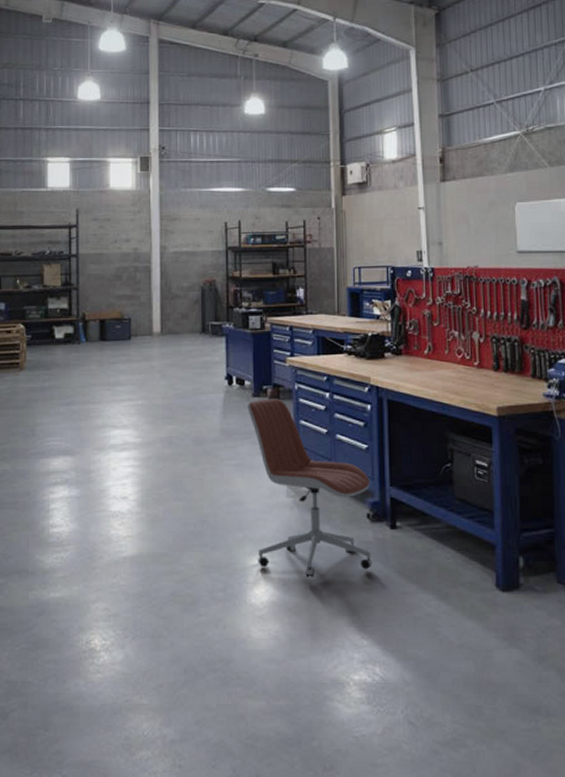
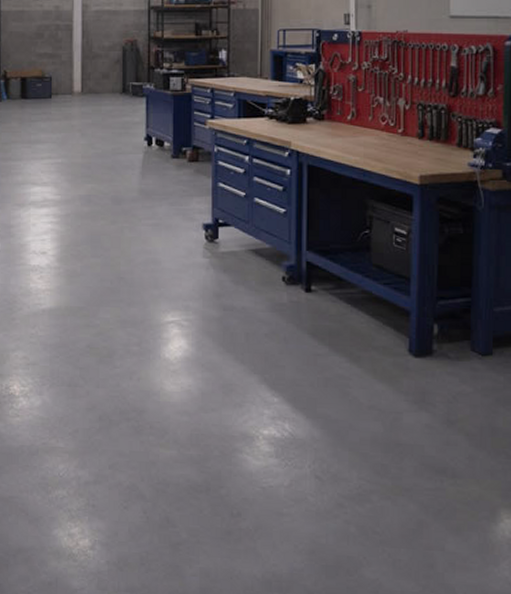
office chair: present [247,398,373,577] -> none [166,160,287,336]

